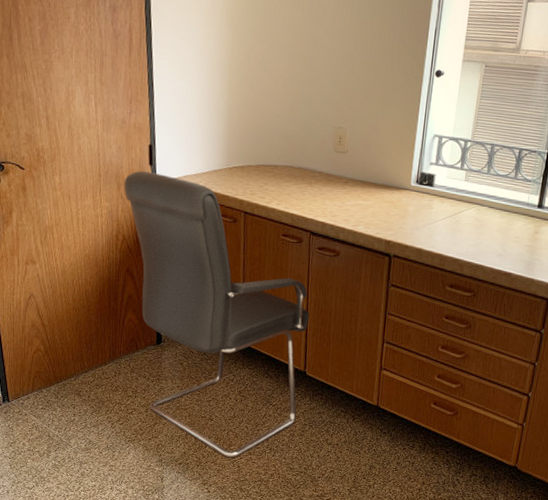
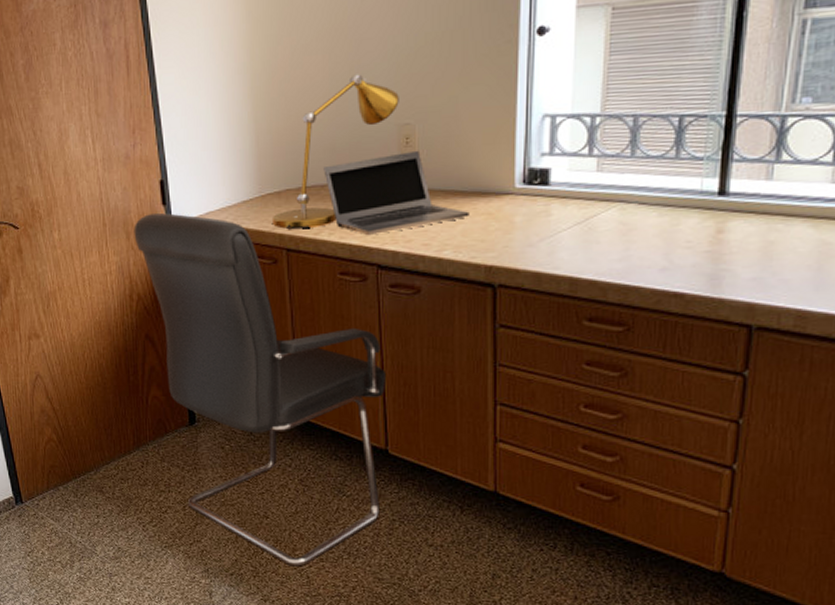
desk lamp: none [235,84,337,198] -> present [271,74,399,230]
laptop: none [277,148,379,209] -> present [323,150,469,236]

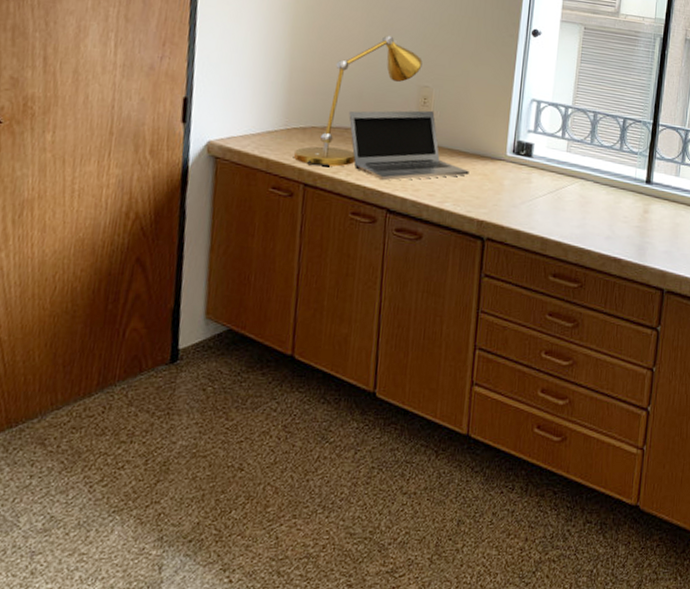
office chair: present [133,213,387,567] -> none [143,129,383,526]

